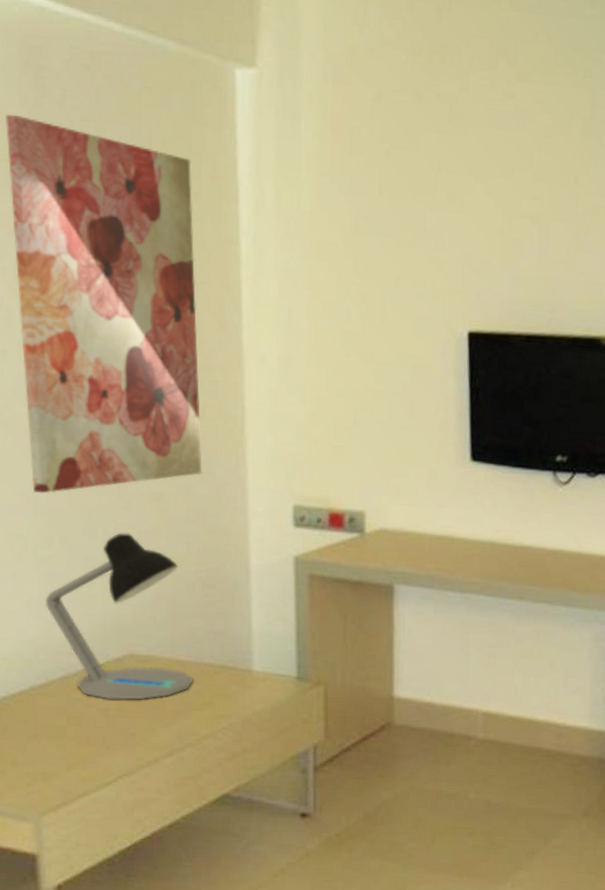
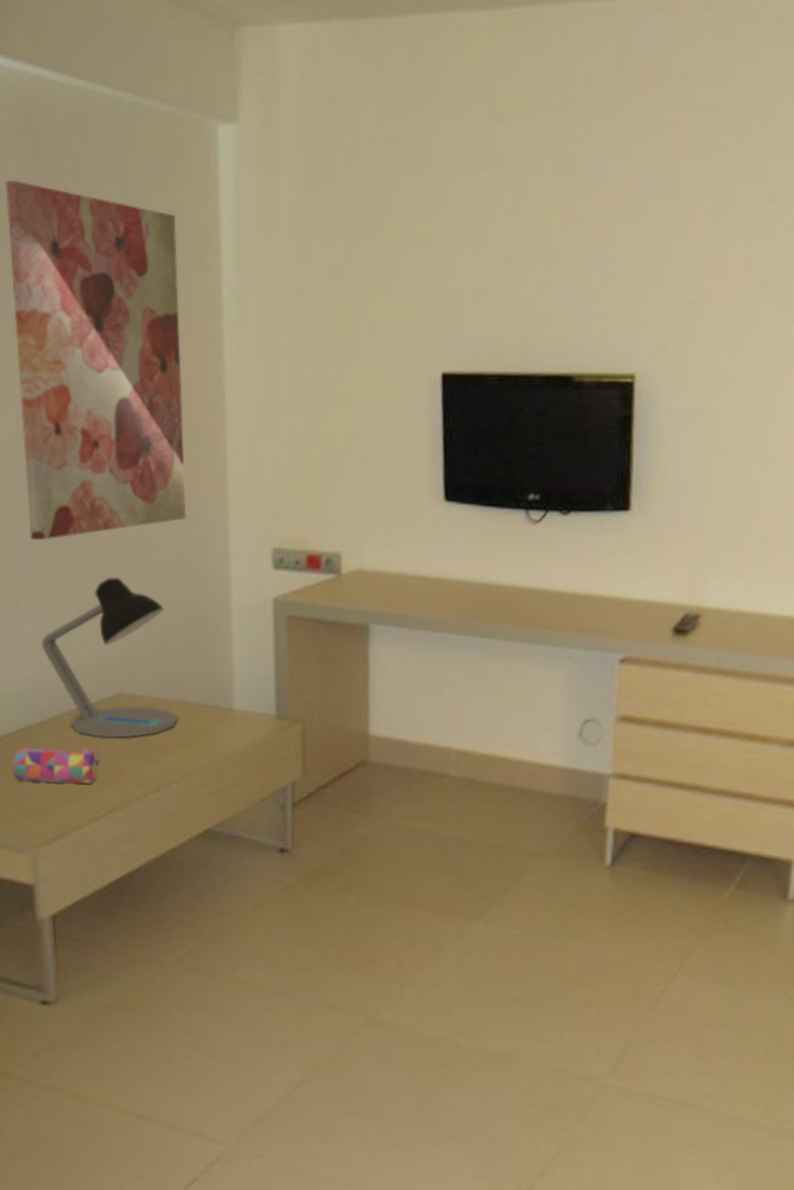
pencil case: none [12,709,110,749] -> present [11,747,100,785]

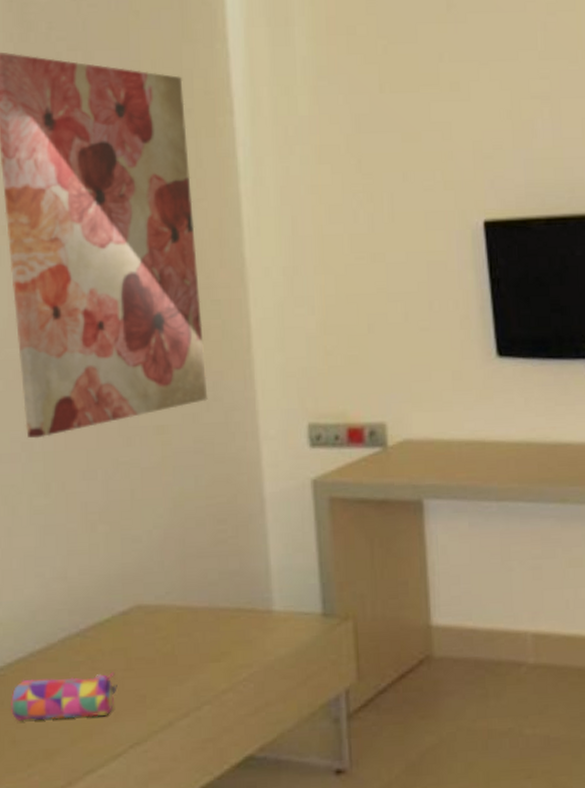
desk lamp: present [41,577,179,738] -> none [42,472,209,659]

